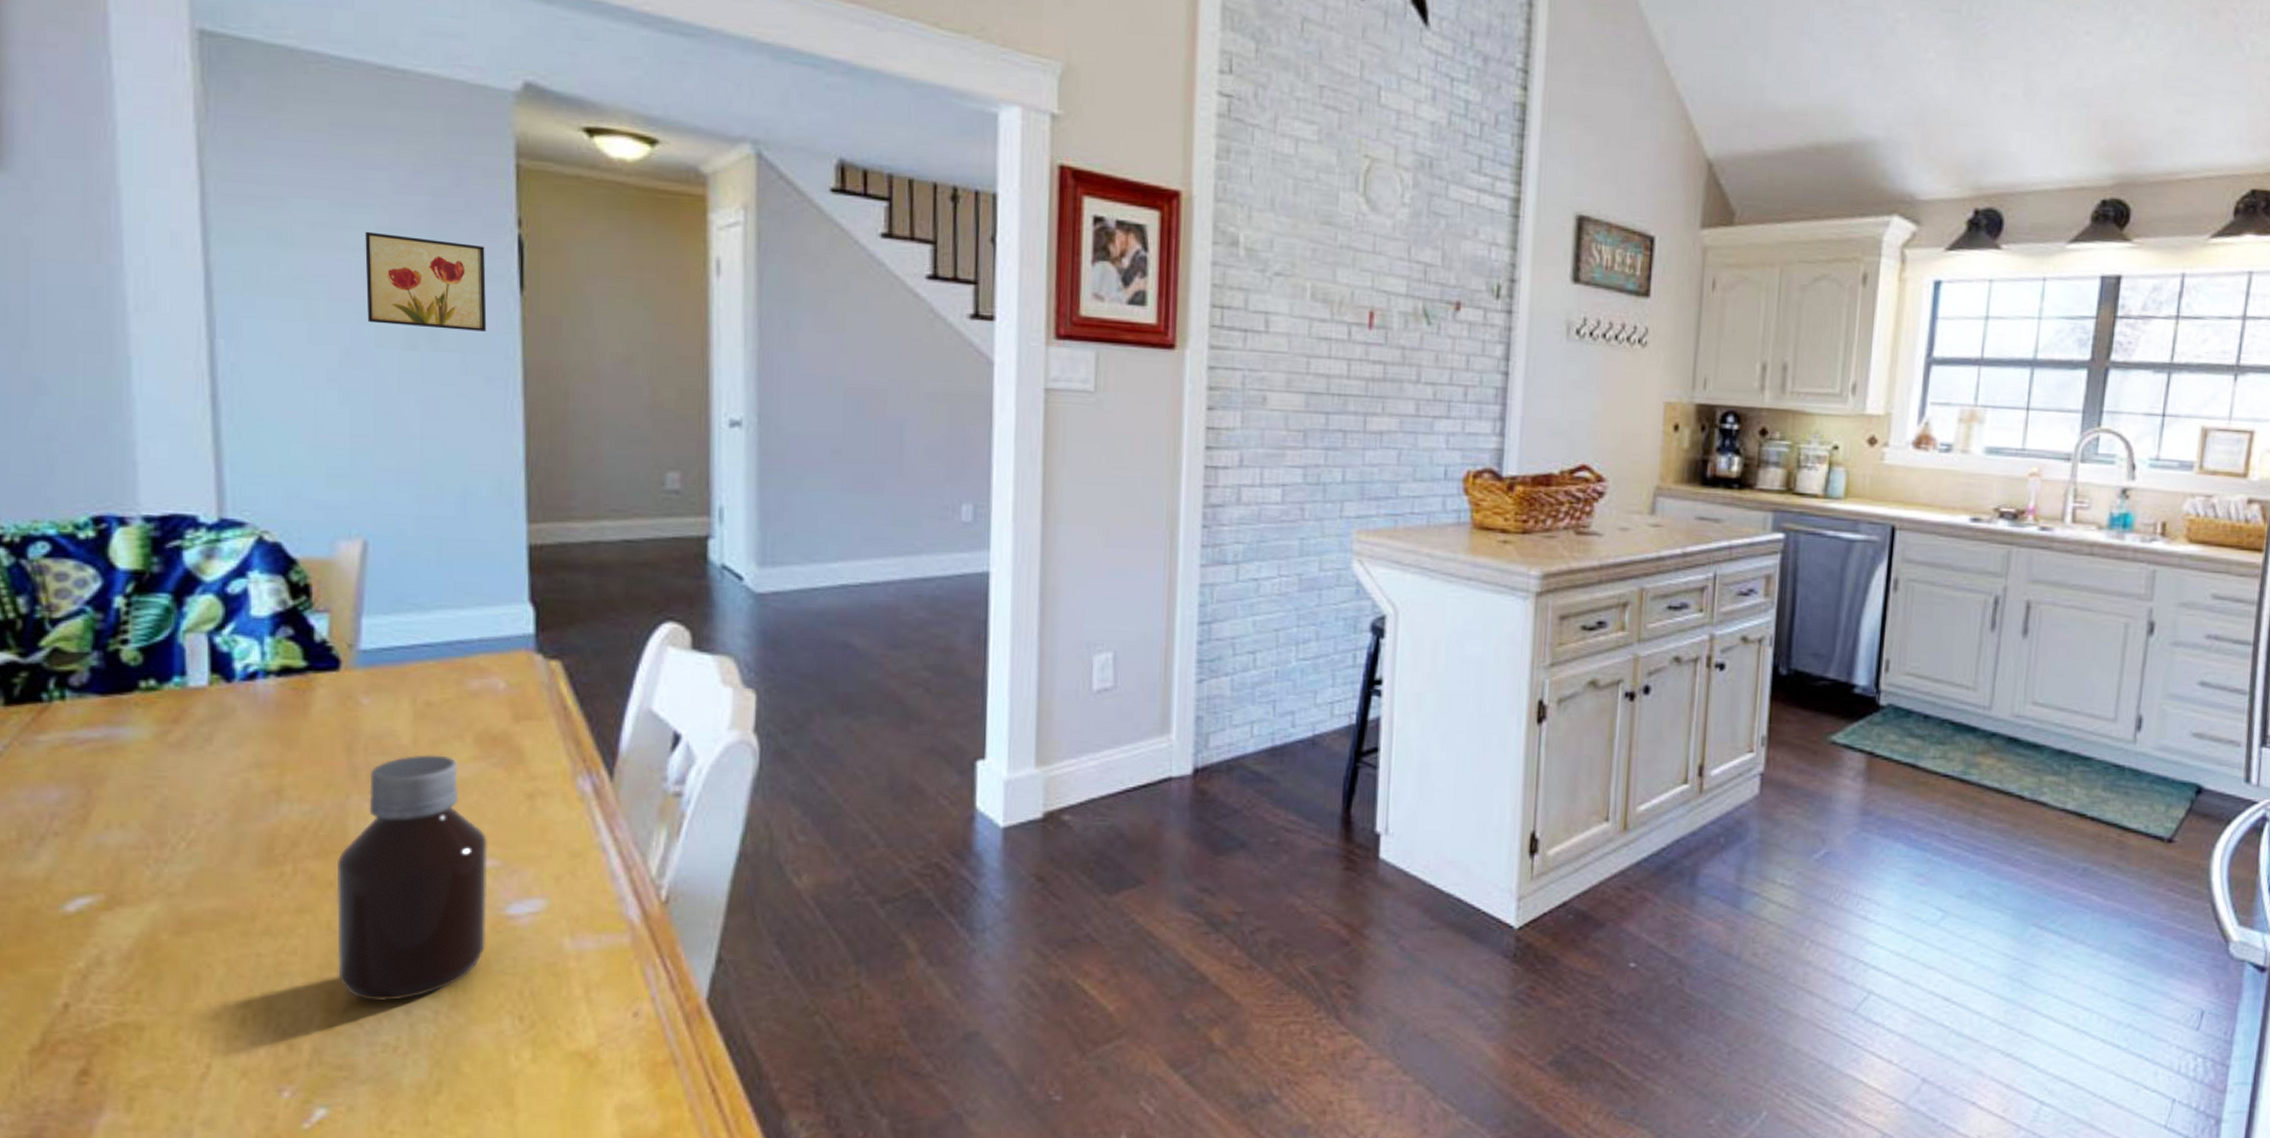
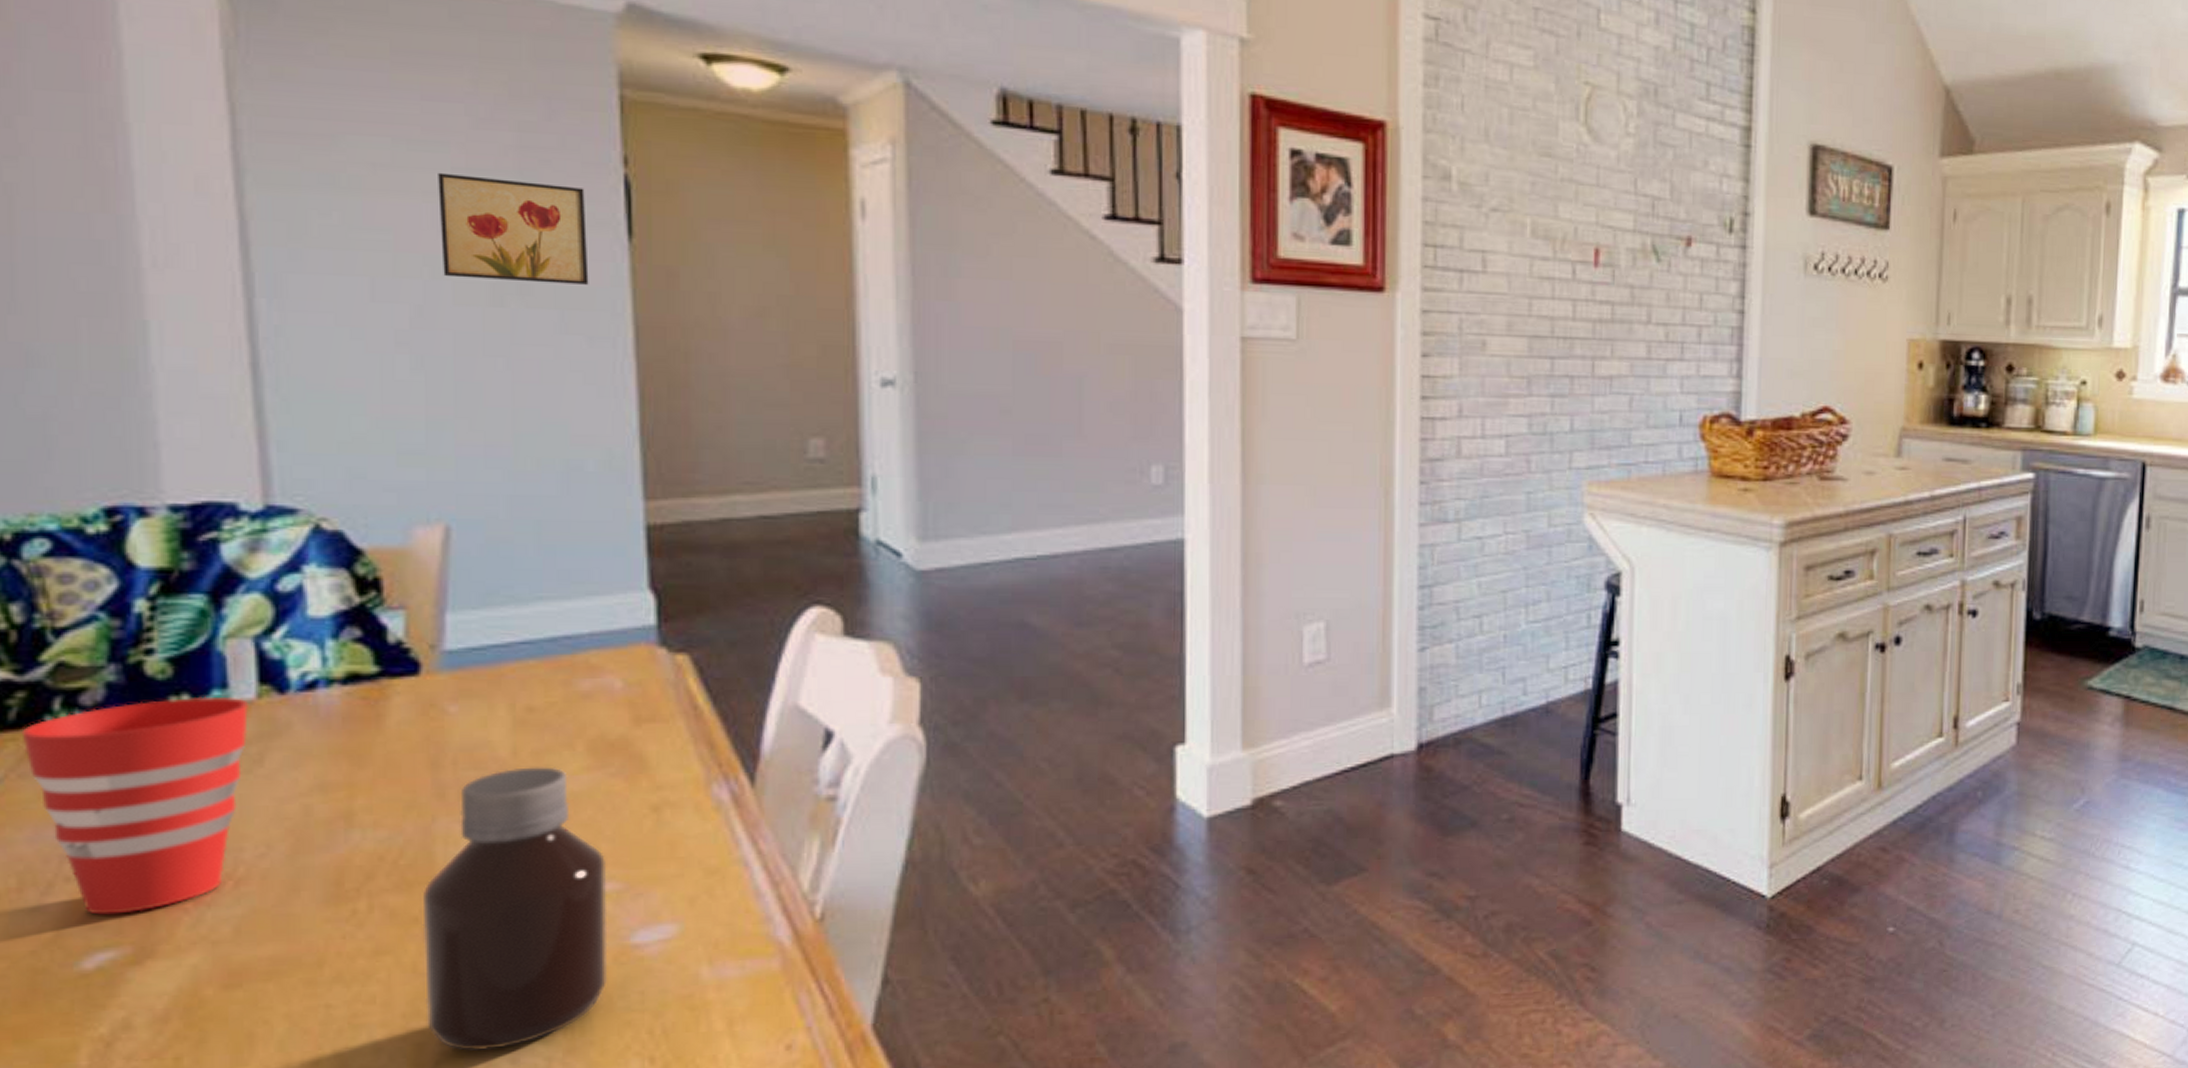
cup: none [23,682,203,866] -> present [21,696,250,915]

